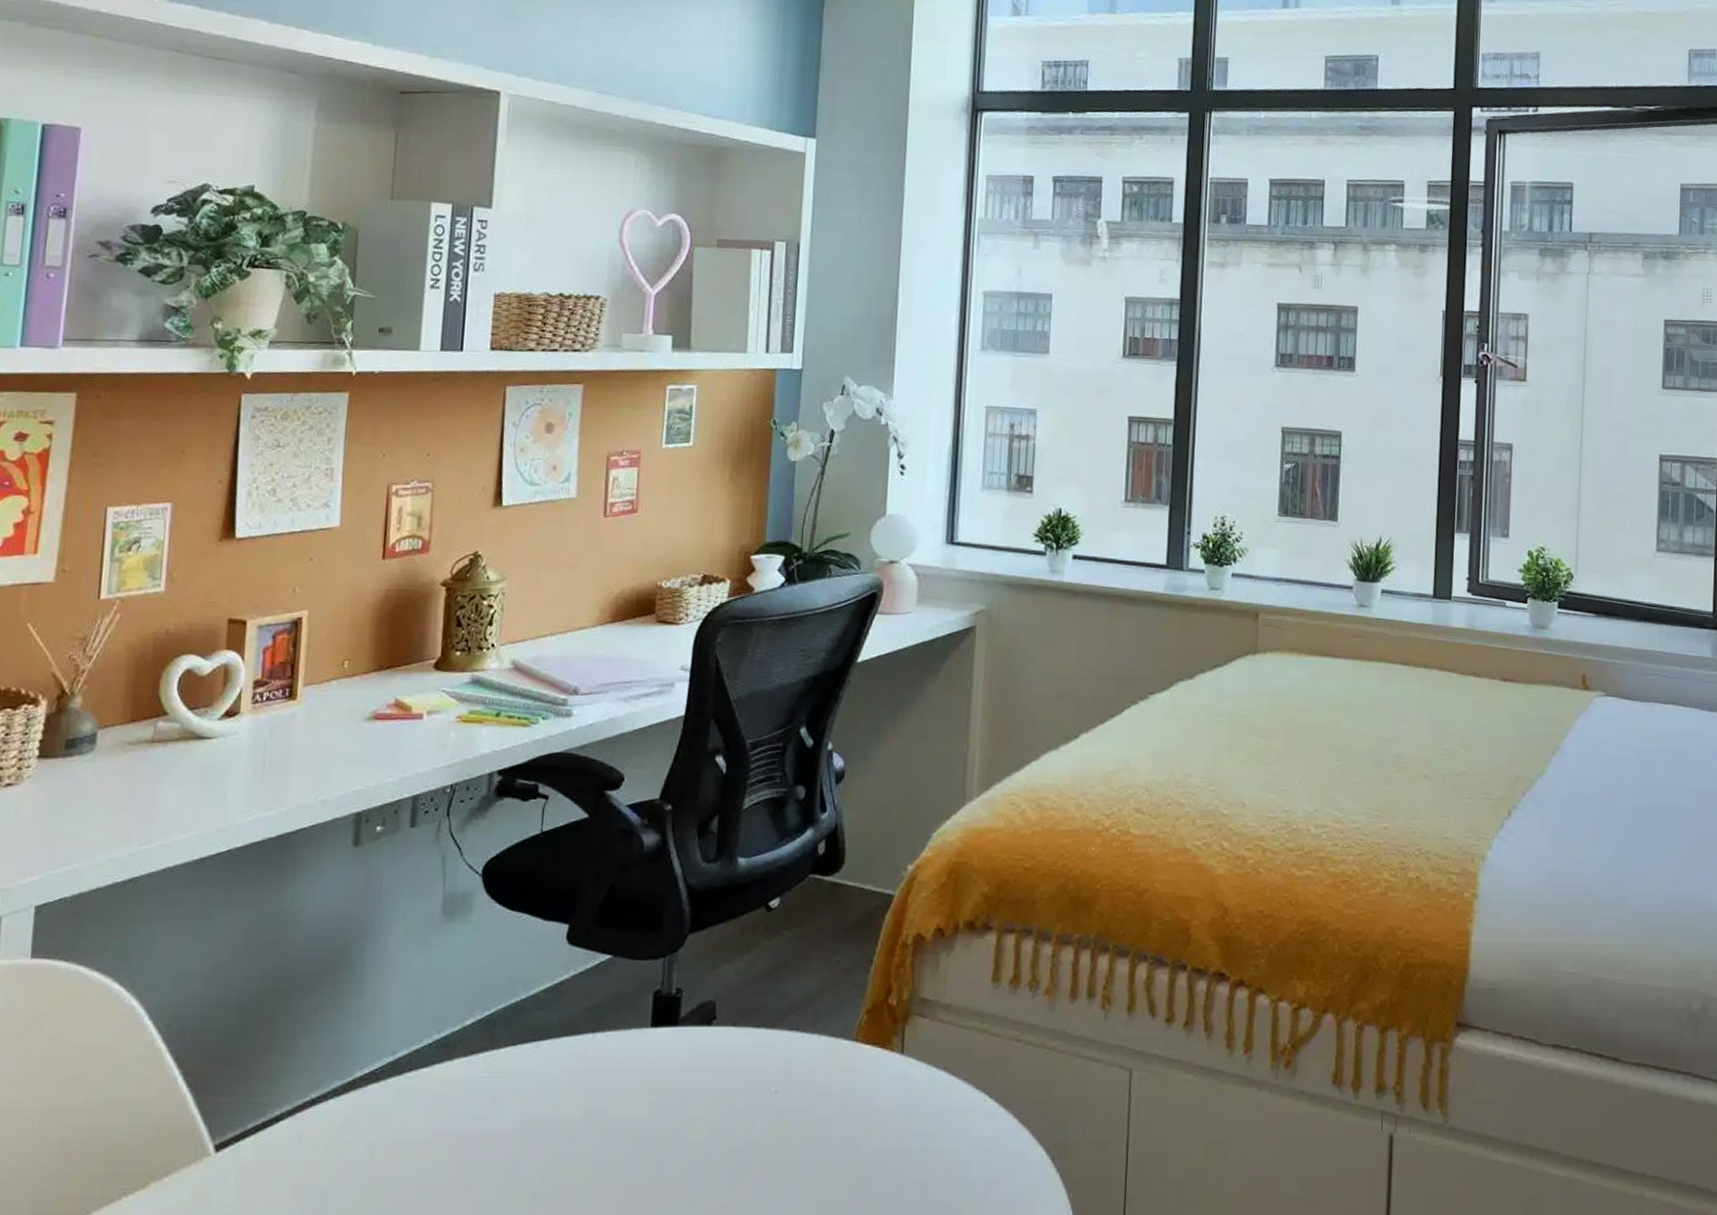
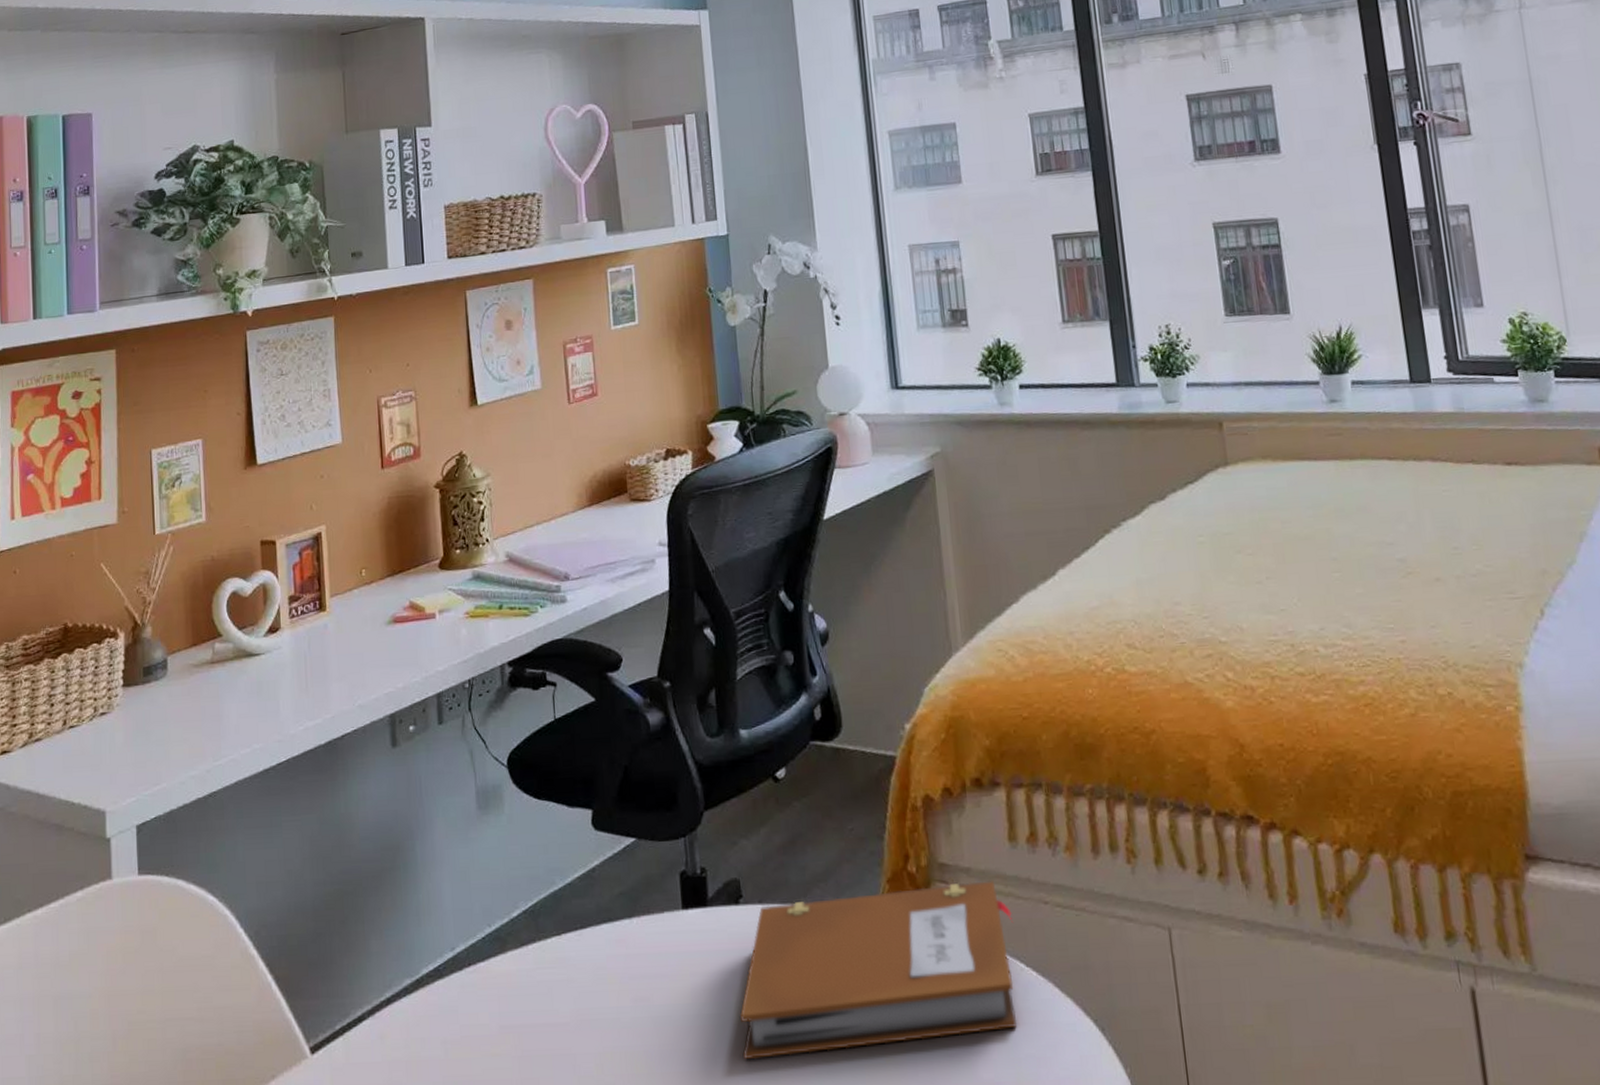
notebook: none [693,1017,984,1173] -> present [740,880,1018,1059]

